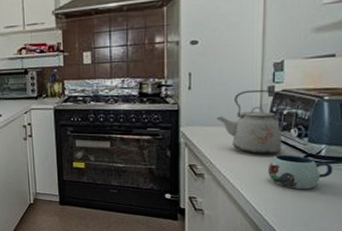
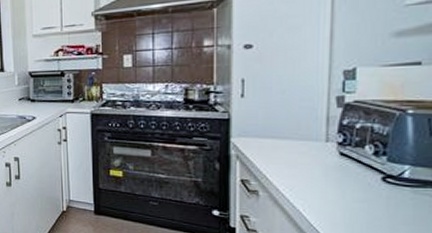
kettle: present [216,89,284,155] -> none [273,99,357,173]
mug: present [268,154,333,190] -> none [337,173,420,216]

